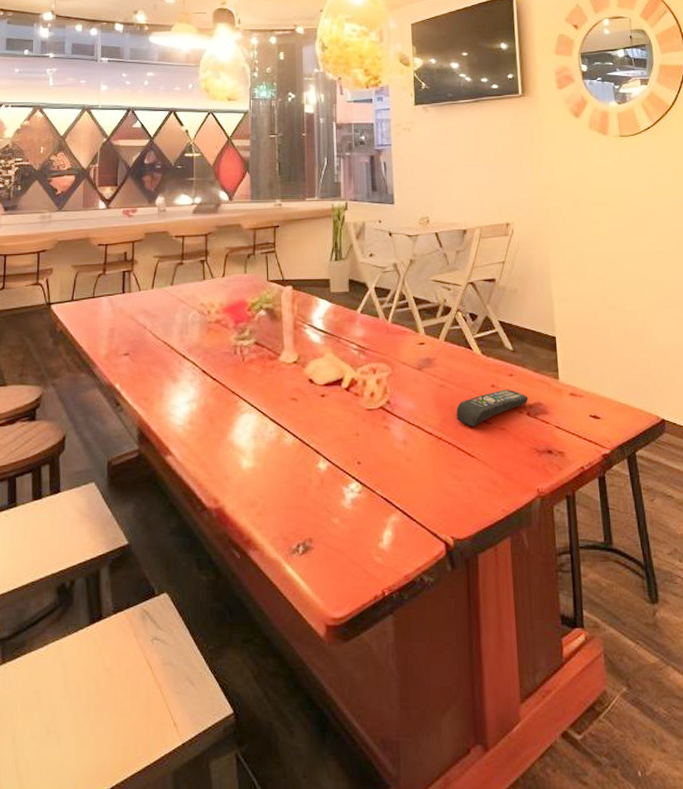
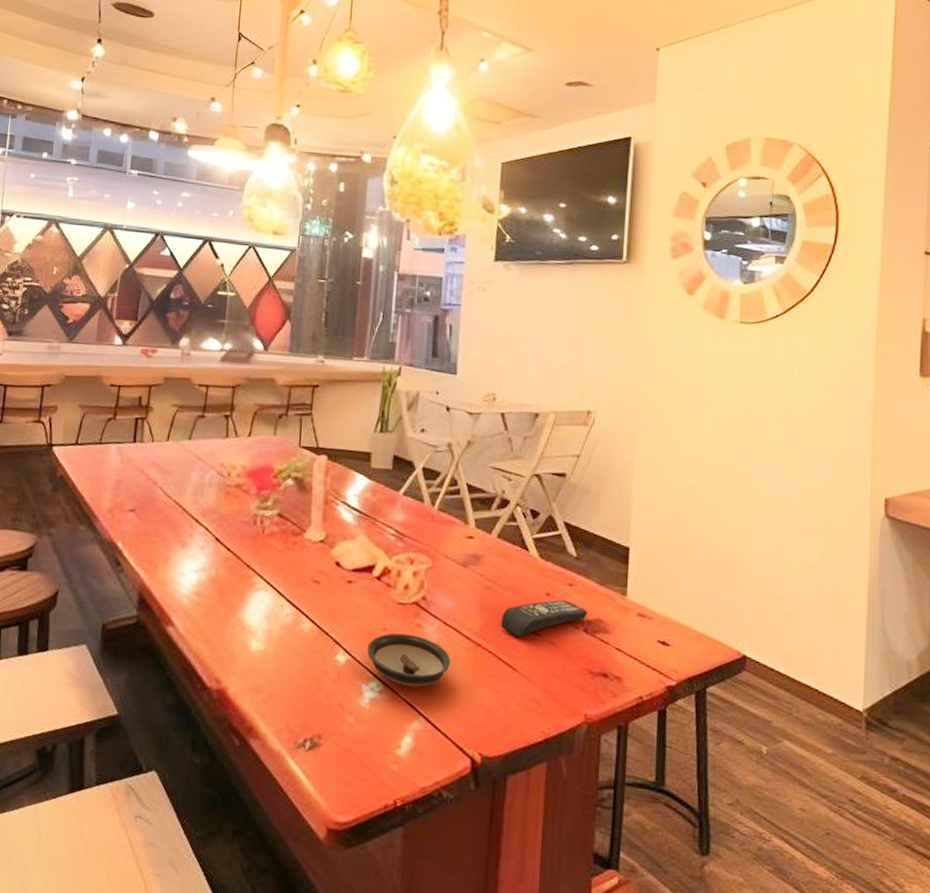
saucer: none [344,436,417,484] -> present [367,633,450,688]

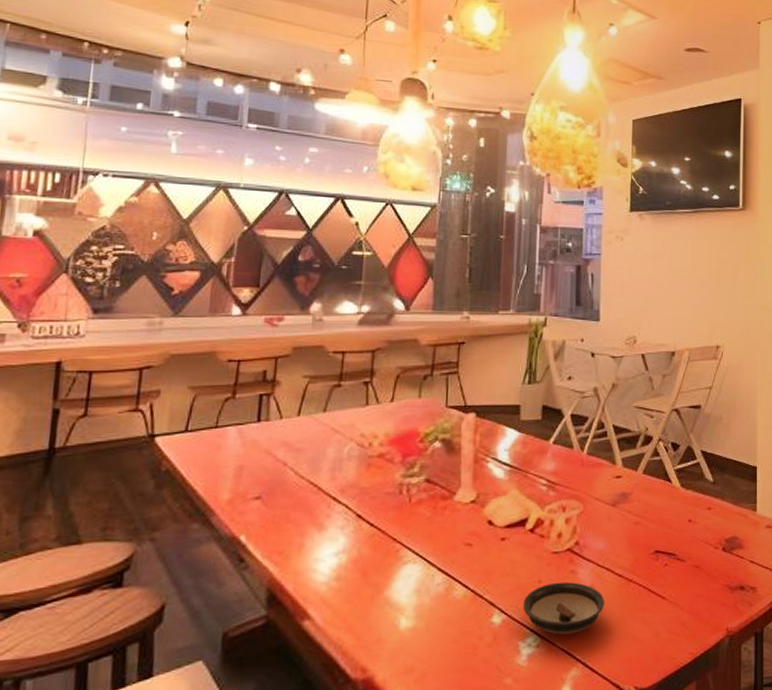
remote control: present [501,599,588,637] -> none [650,523,725,566]

